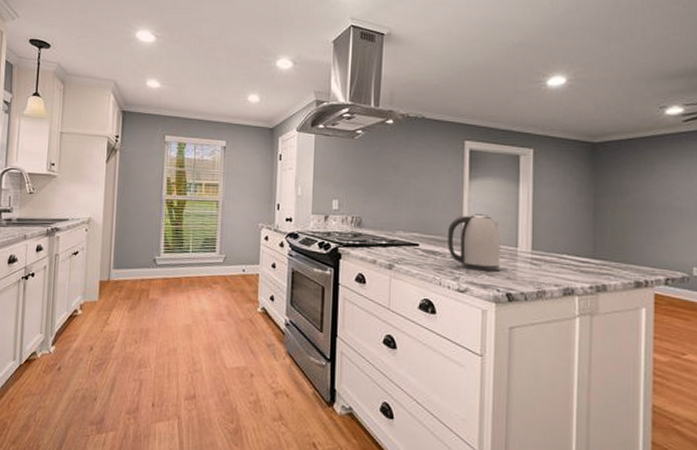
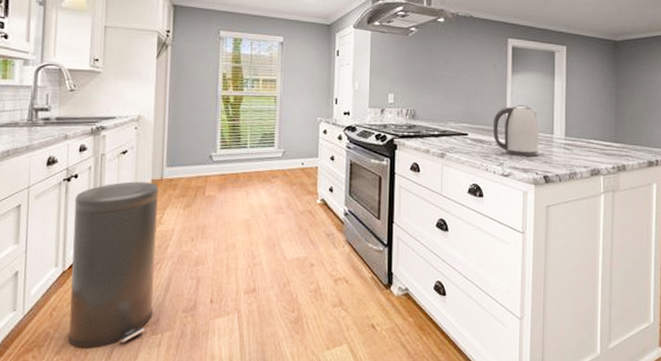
pedal bin: none [23,282,106,442] -> present [68,181,158,349]

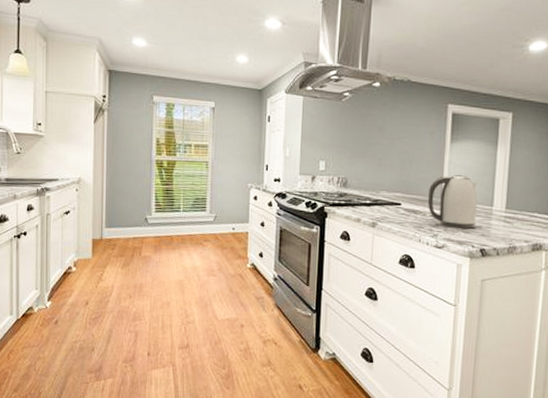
pedal bin: present [68,181,158,349] -> none [23,240,99,389]

